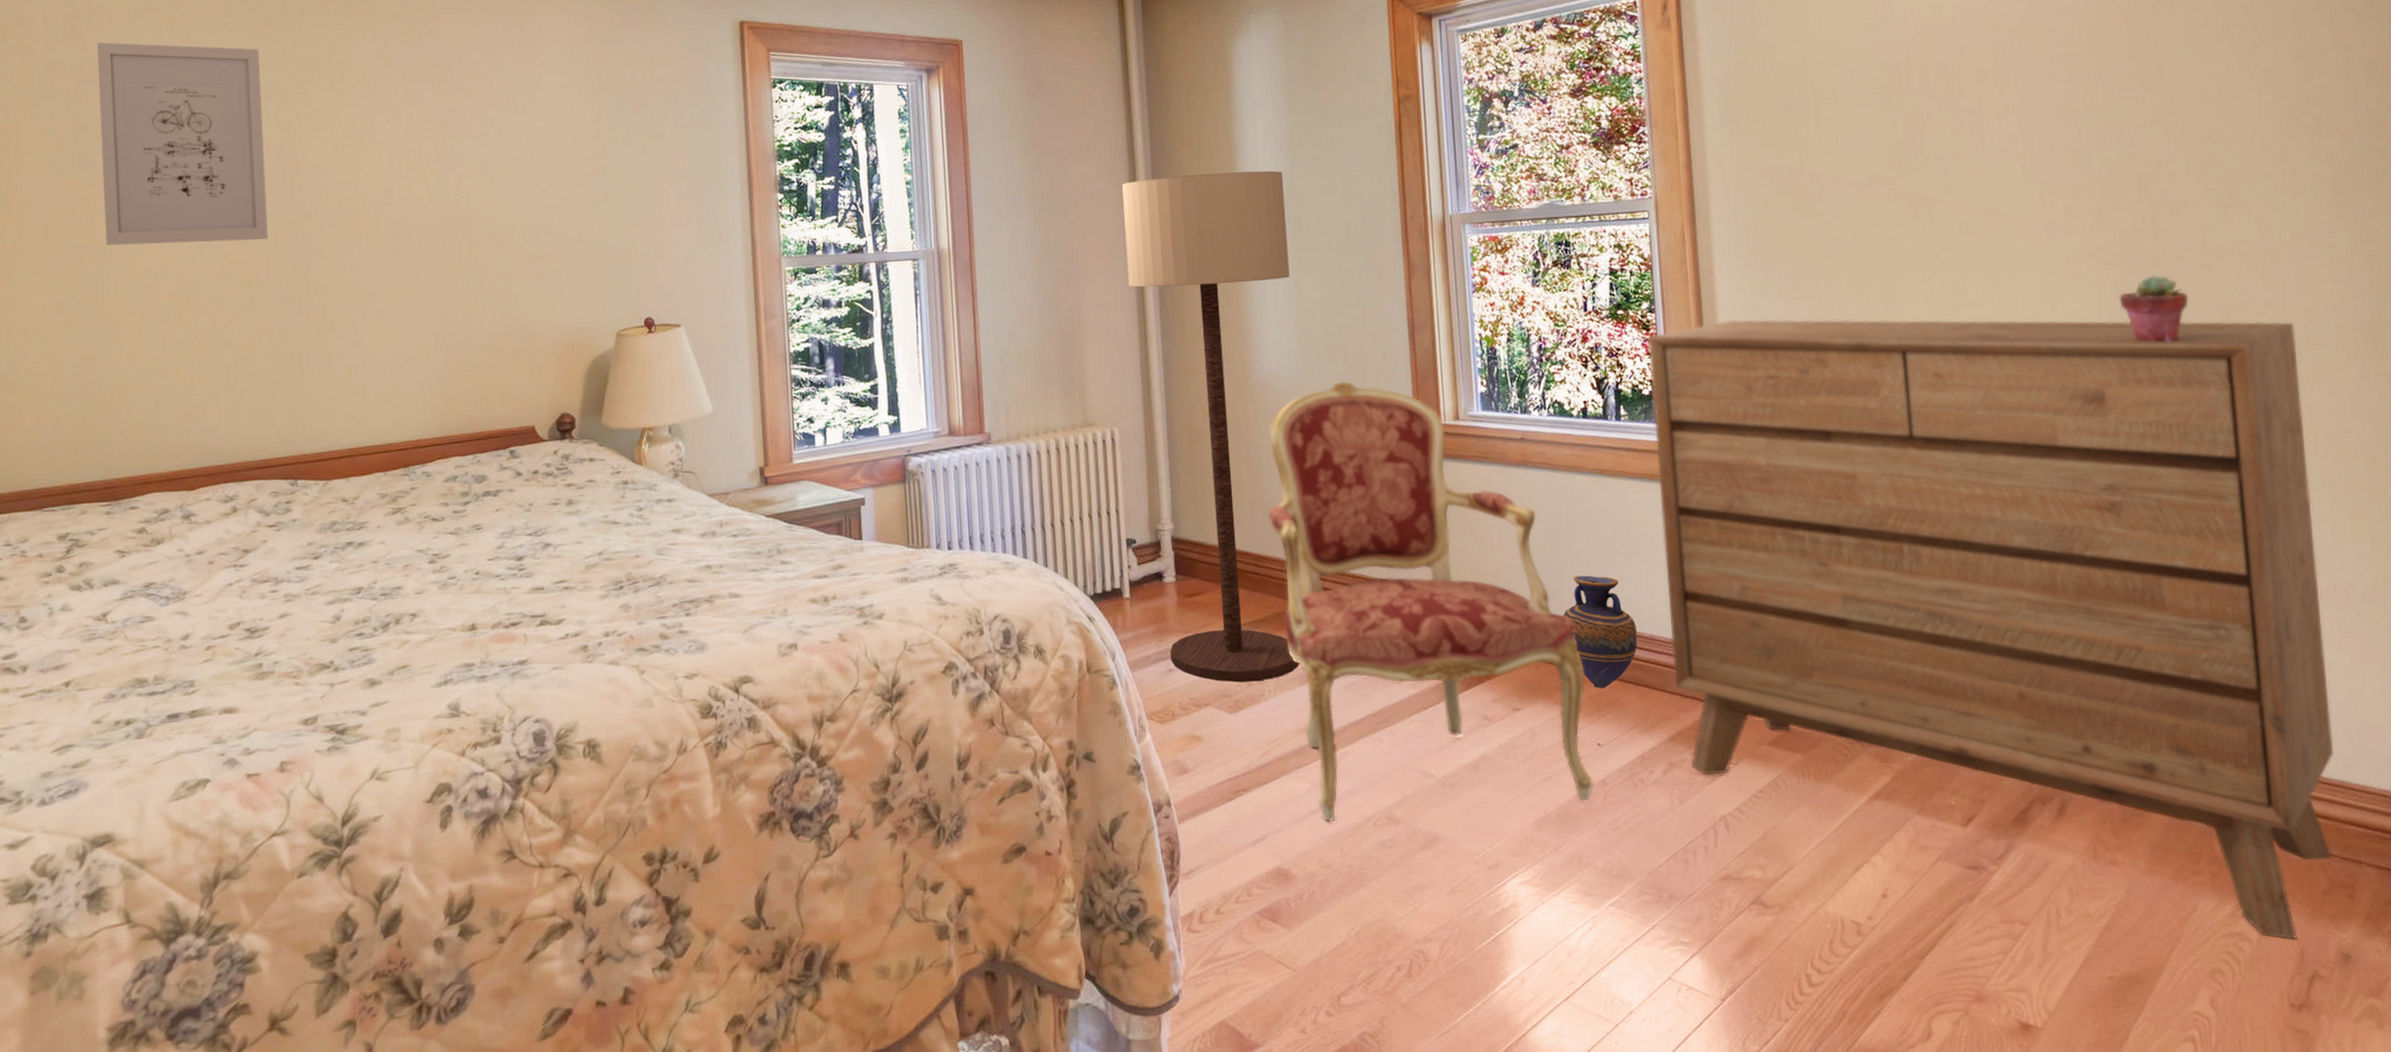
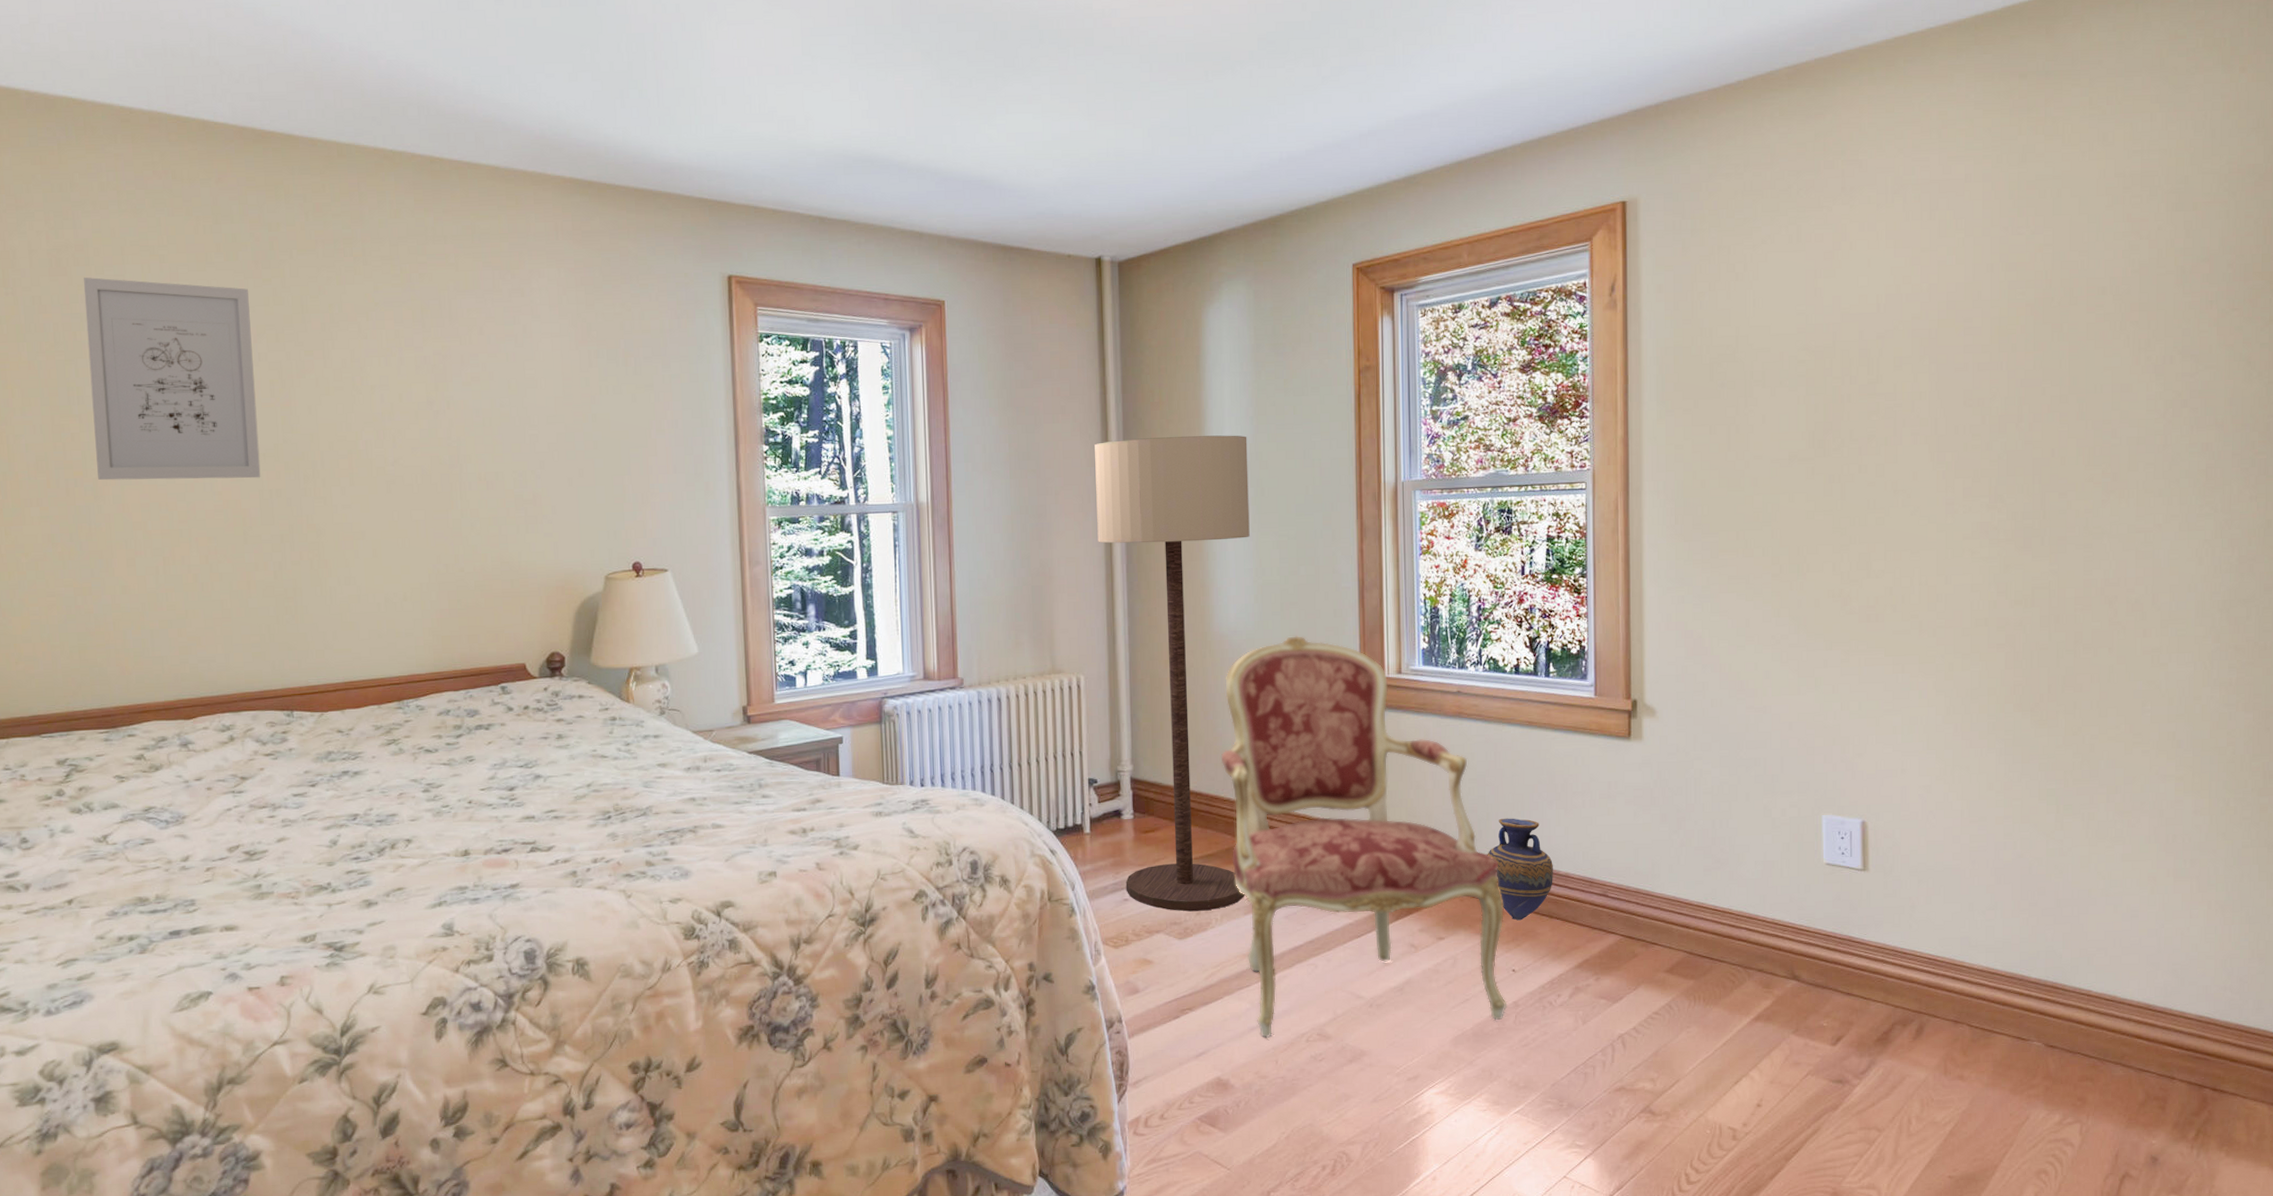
dresser: present [1648,319,2335,940] -> none [1578,585,2160,1145]
potted succulent: present [2119,275,2189,342] -> none [2007,552,2068,614]

